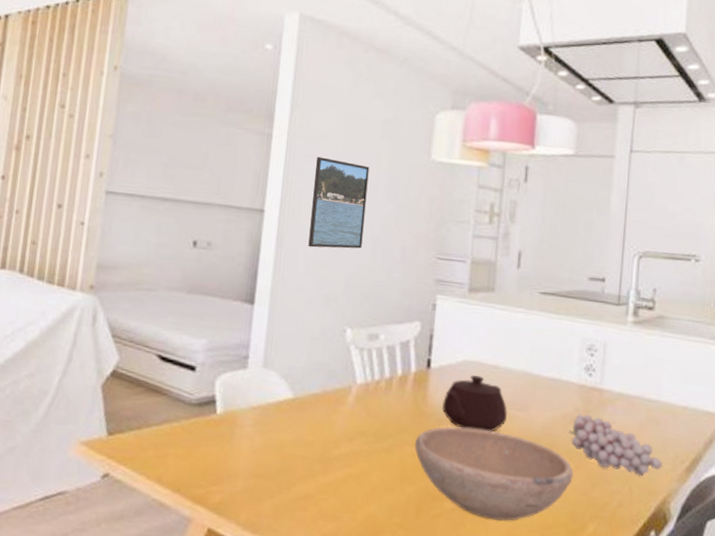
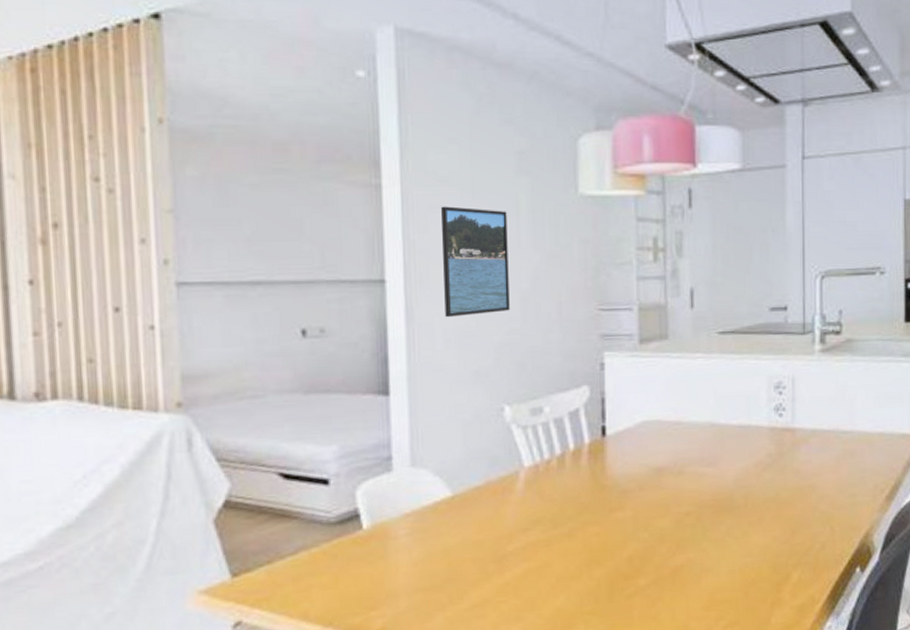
bowl: present [414,426,574,521] -> none [598,493,773,588]
teapot: present [441,375,507,432] -> none [623,436,696,496]
fruit: present [568,413,664,476] -> none [763,457,863,513]

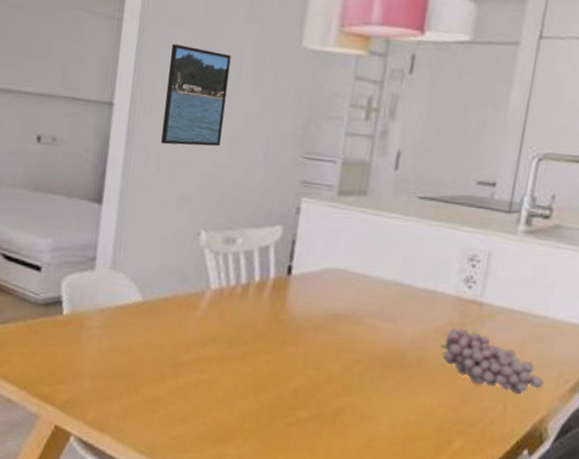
fruit: none [763,457,863,513] -> present [440,327,545,394]

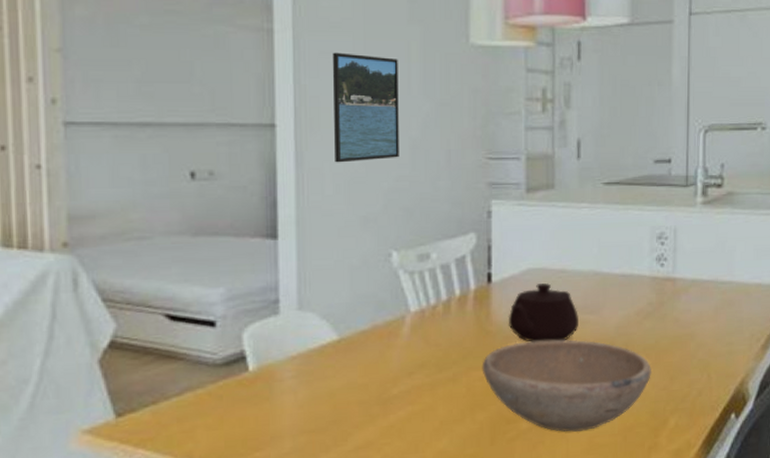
bowl: none [270,335,443,433] -> present [482,339,652,432]
teapot: none [301,284,374,343] -> present [508,283,578,342]
fruit: present [440,327,545,394] -> none [644,306,740,361]

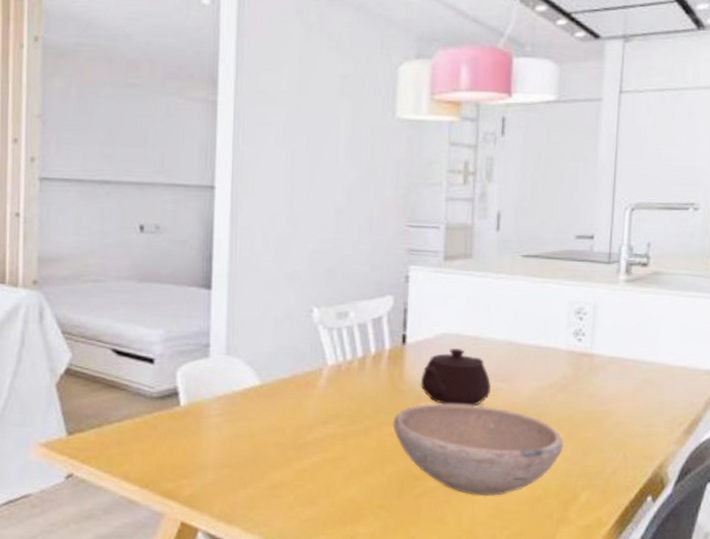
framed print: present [332,52,399,163] -> none [265,123,328,224]

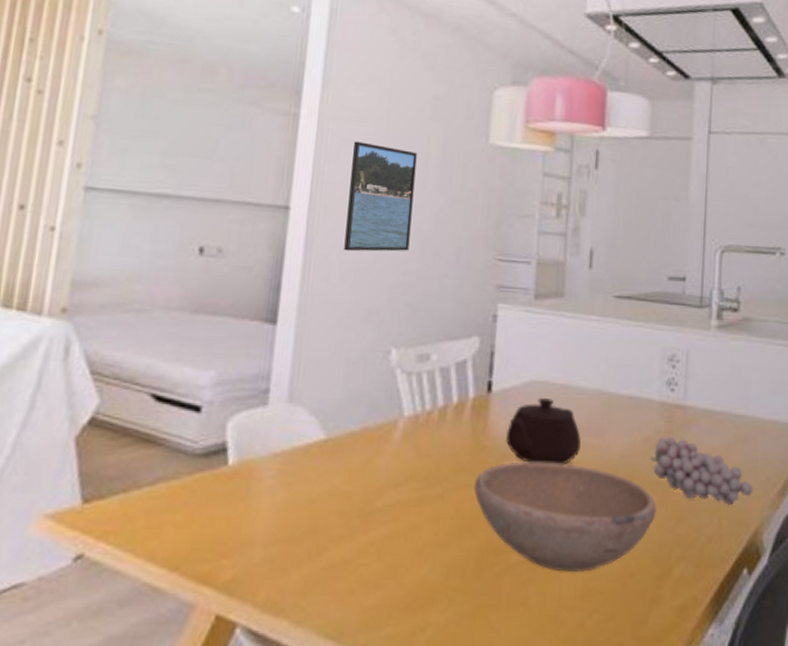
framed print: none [265,123,328,224] -> present [344,141,417,252]
fruit: none [557,381,660,441] -> present [650,436,754,505]

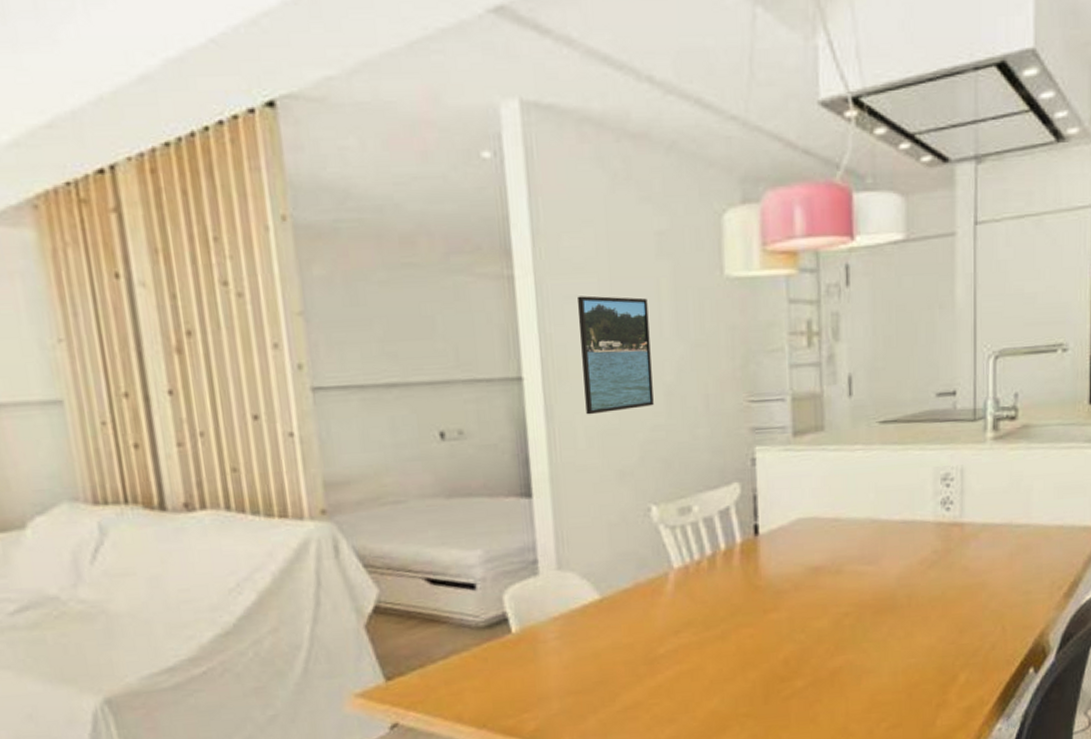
bowl: present [473,461,658,572] -> none [751,593,939,690]
teapot: present [505,398,581,465] -> none [778,533,855,597]
fruit: present [650,436,754,505] -> none [928,554,1039,612]

